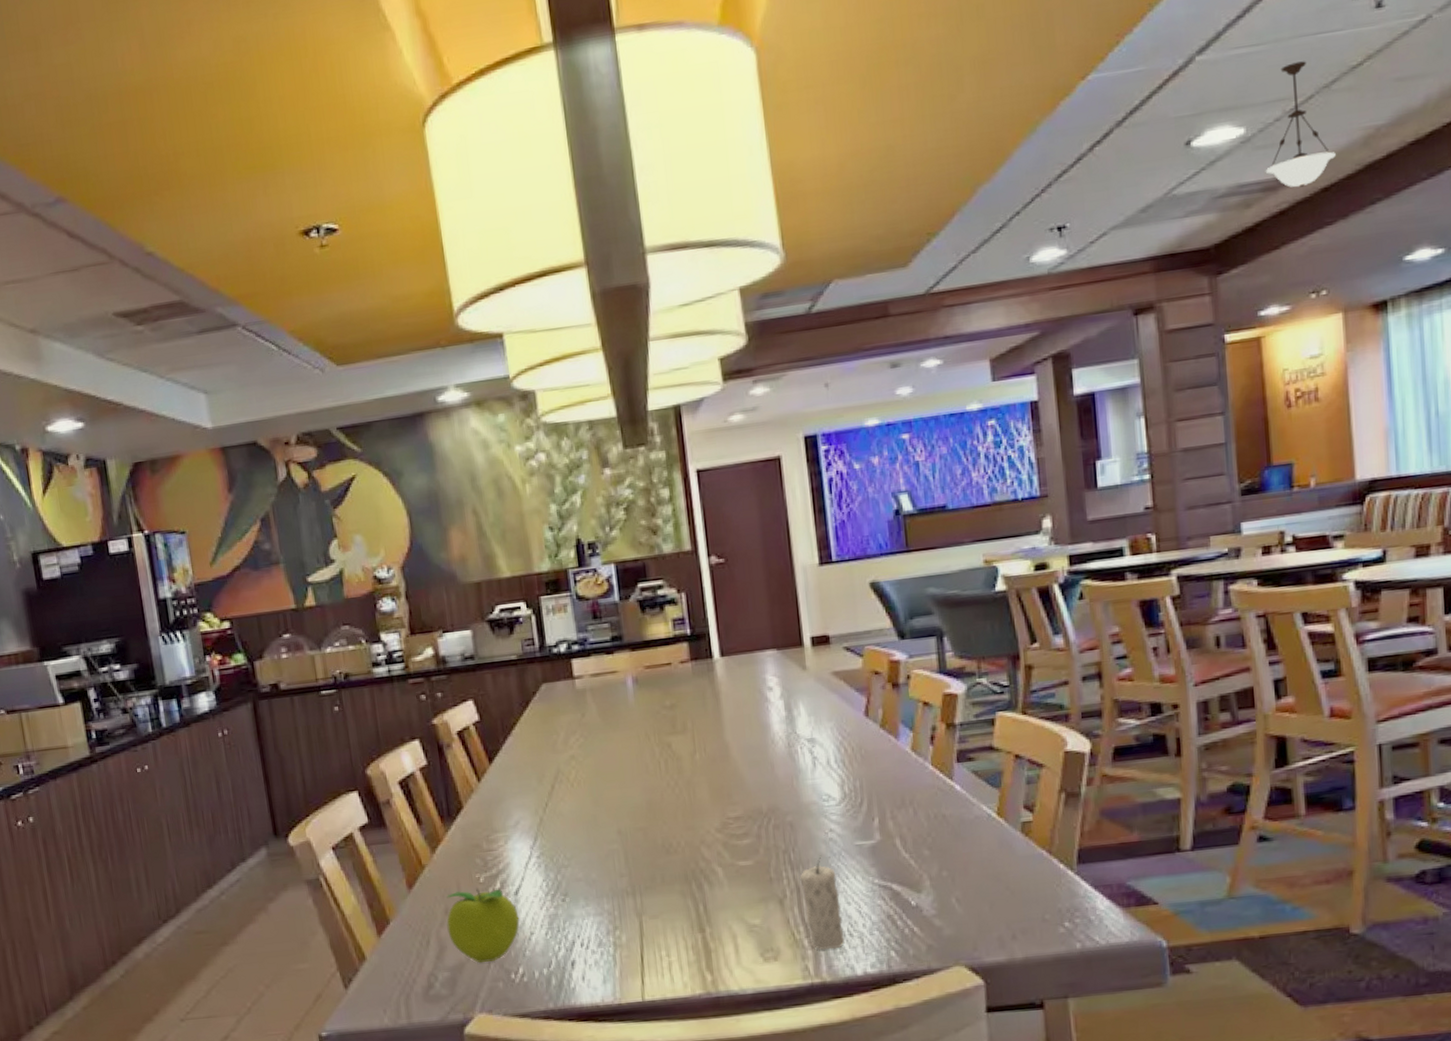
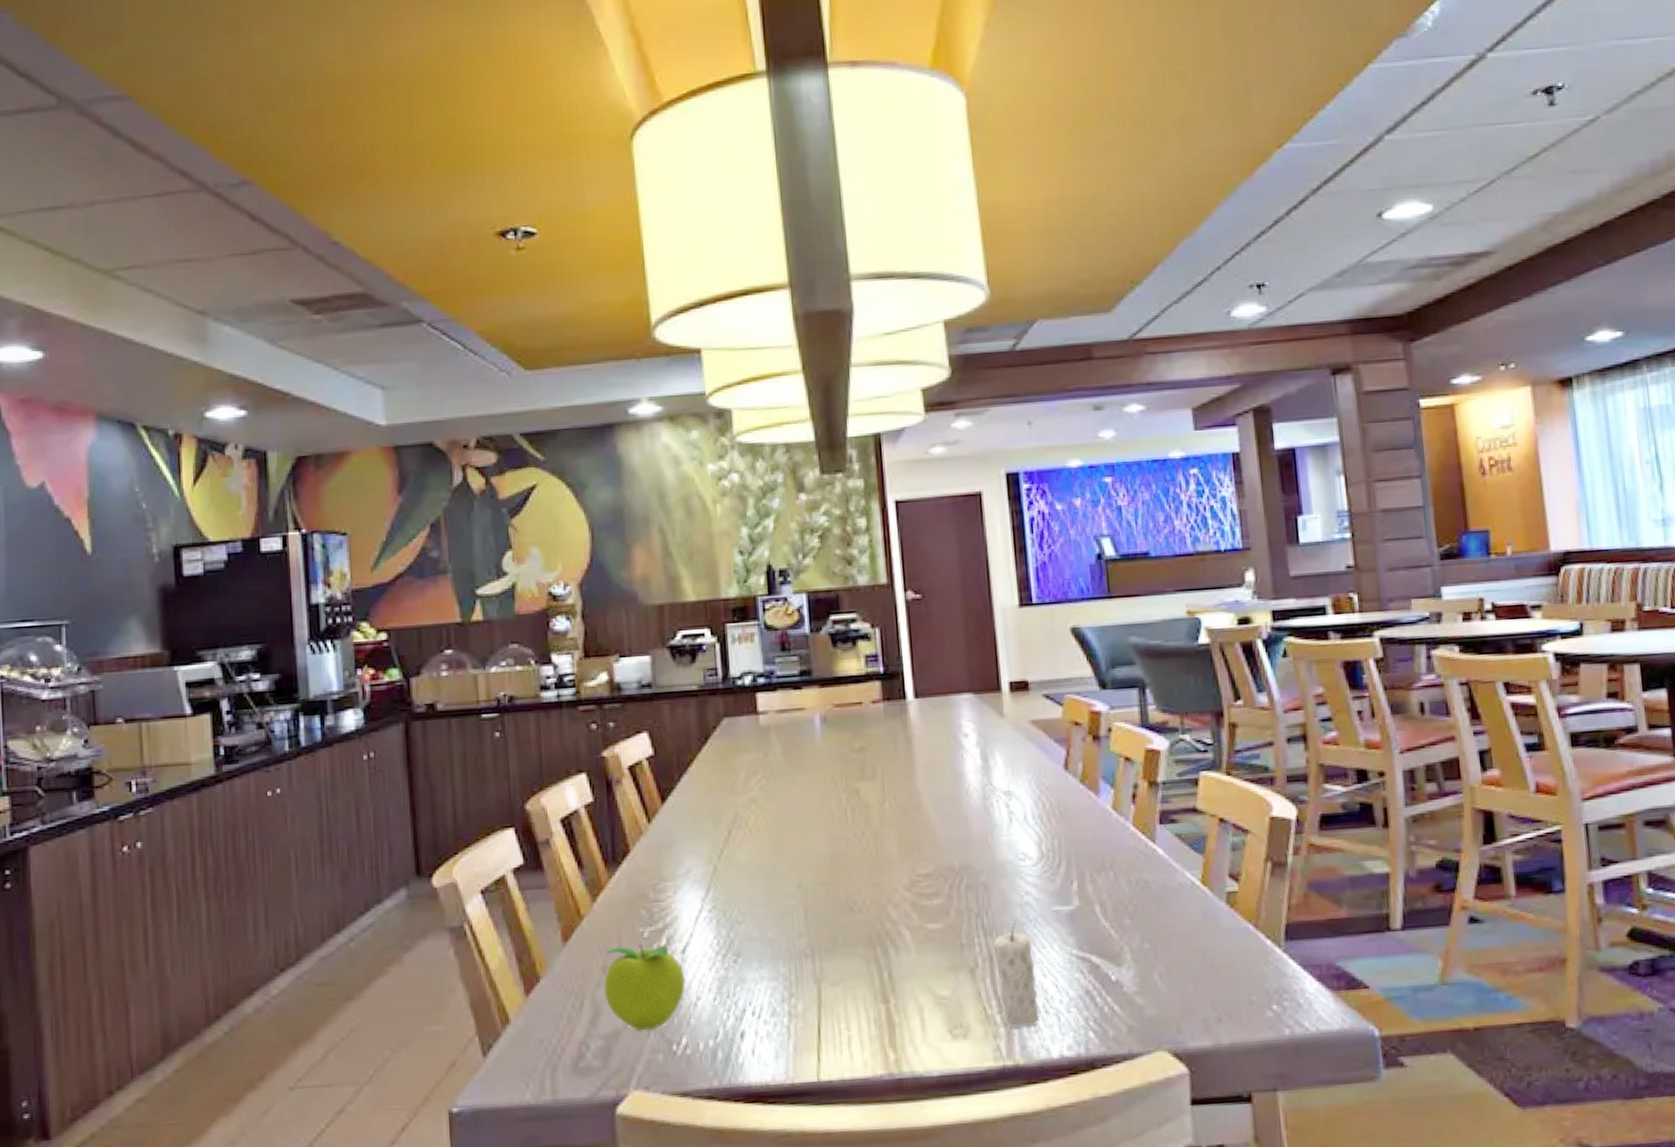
pendant light: present [1265,61,1336,187] -> none [1452,148,1518,264]

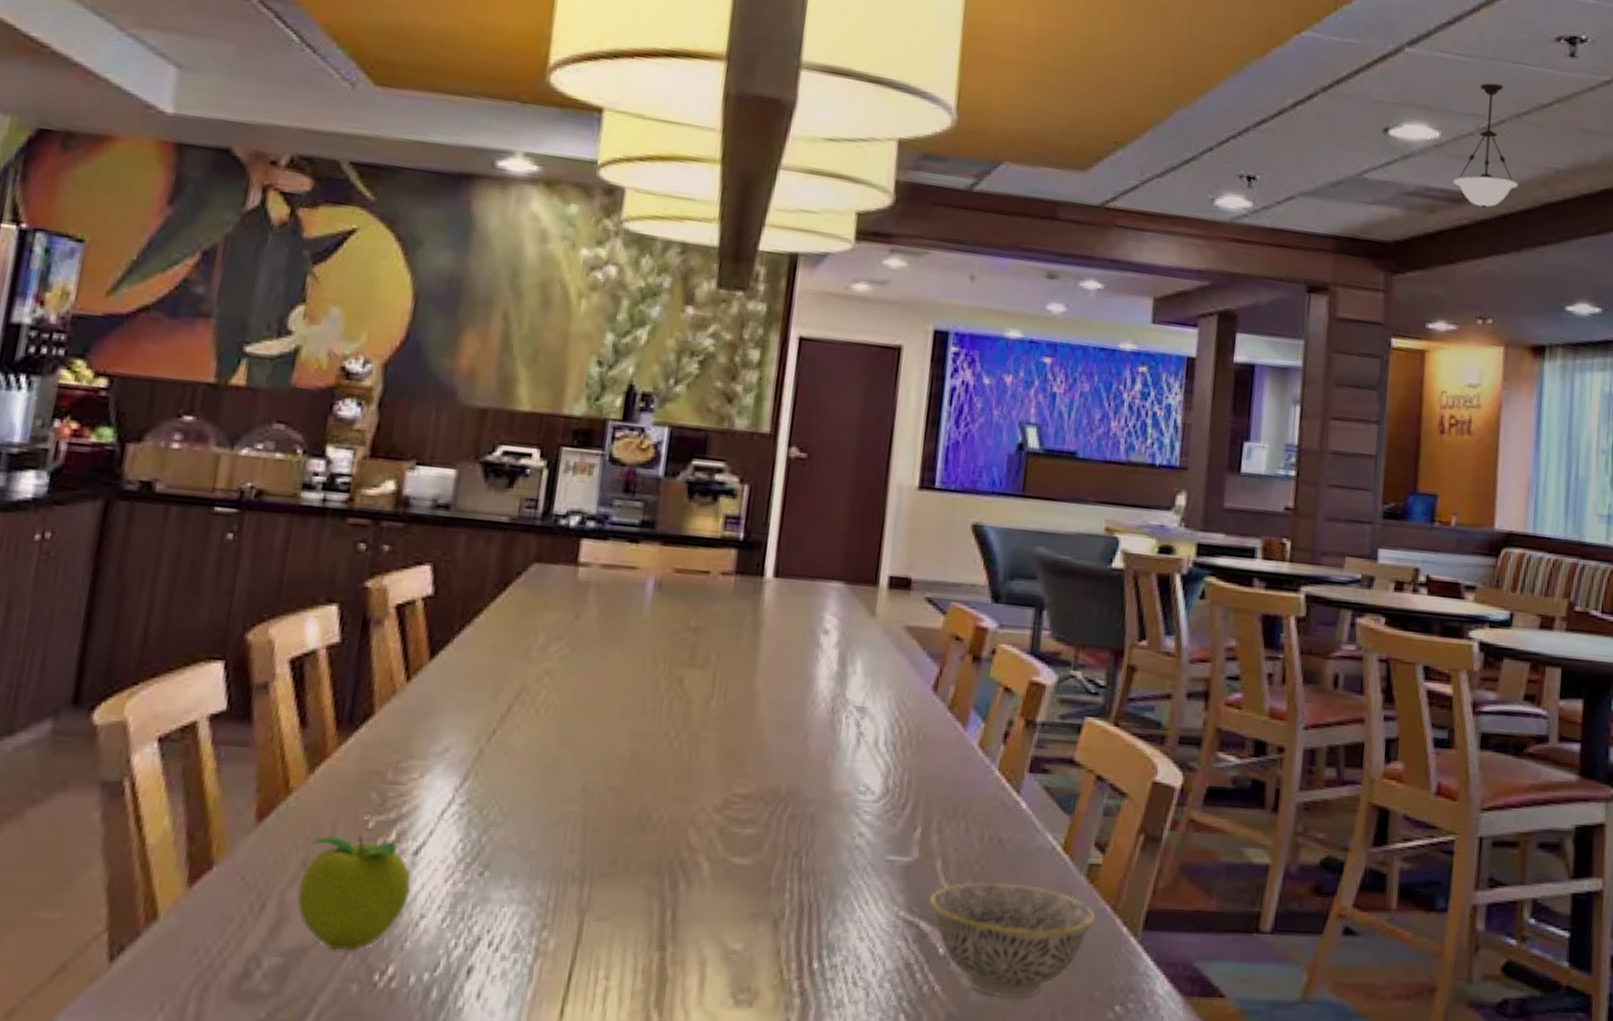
candle: present [993,920,1040,1029] -> none [802,866,854,1001]
bowl: none [1095,915,1241,1009] -> present [929,881,1096,999]
pendant light: none [1452,148,1518,264] -> present [1452,83,1518,208]

